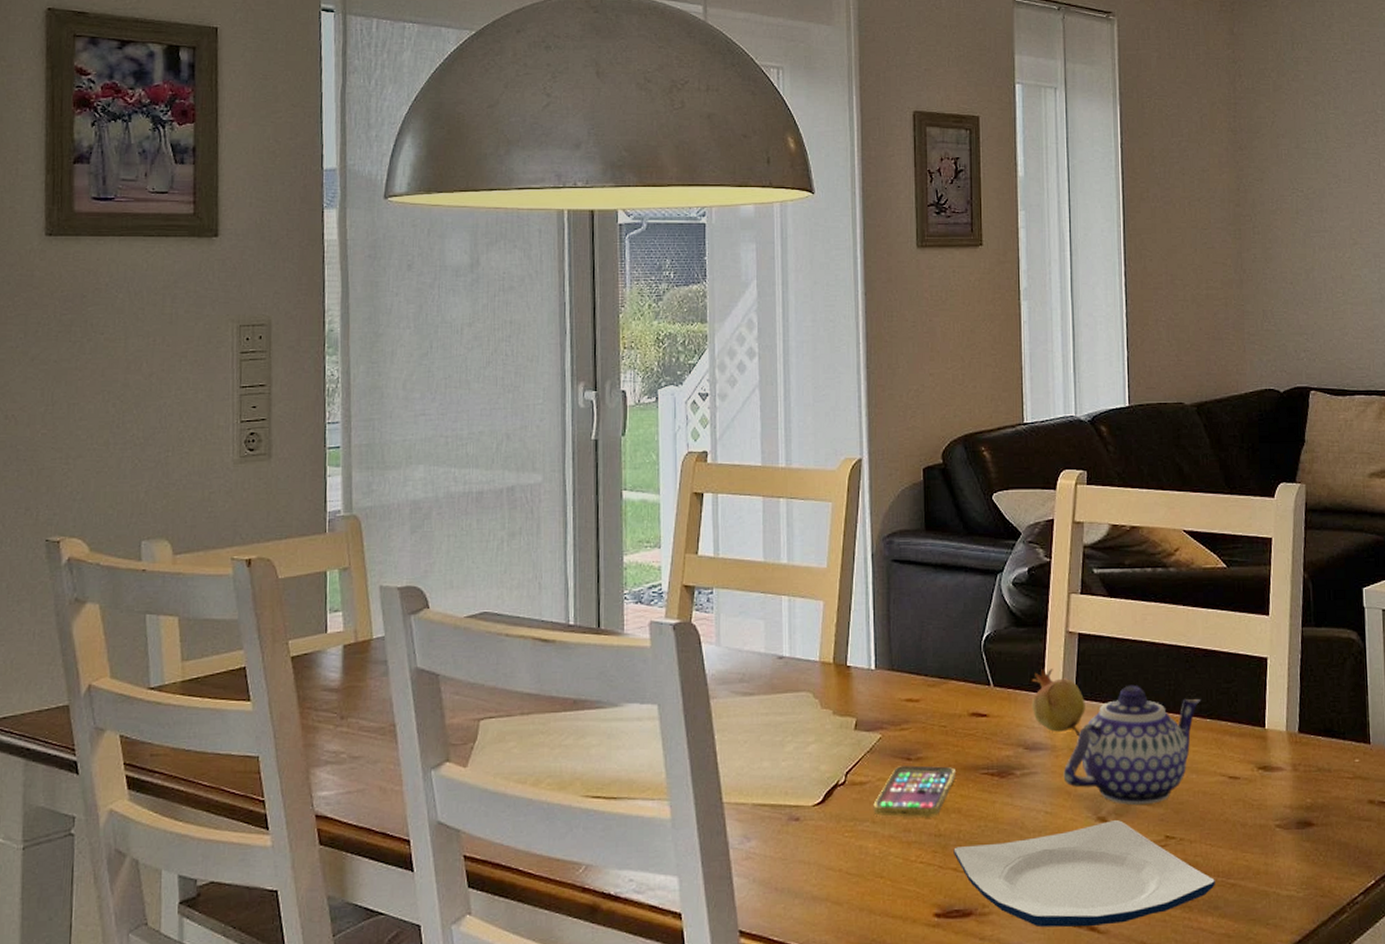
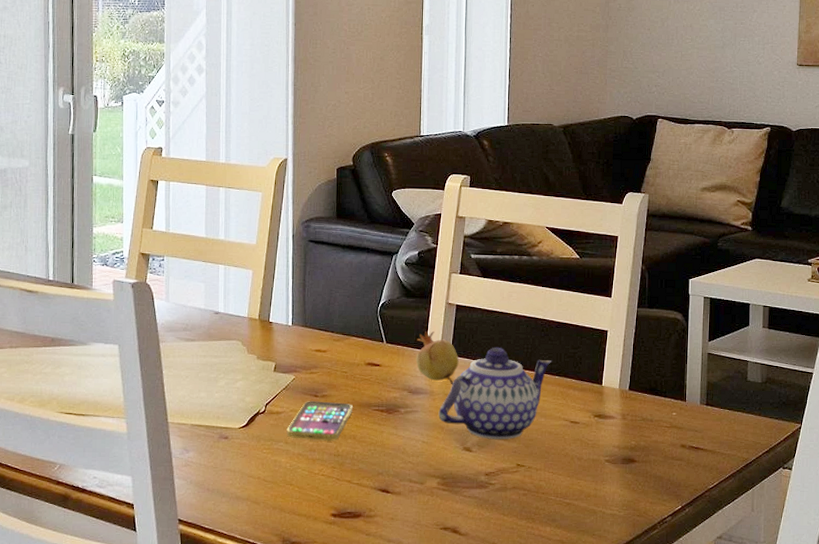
plate: present [953,820,1215,928] -> none [348,450,554,530]

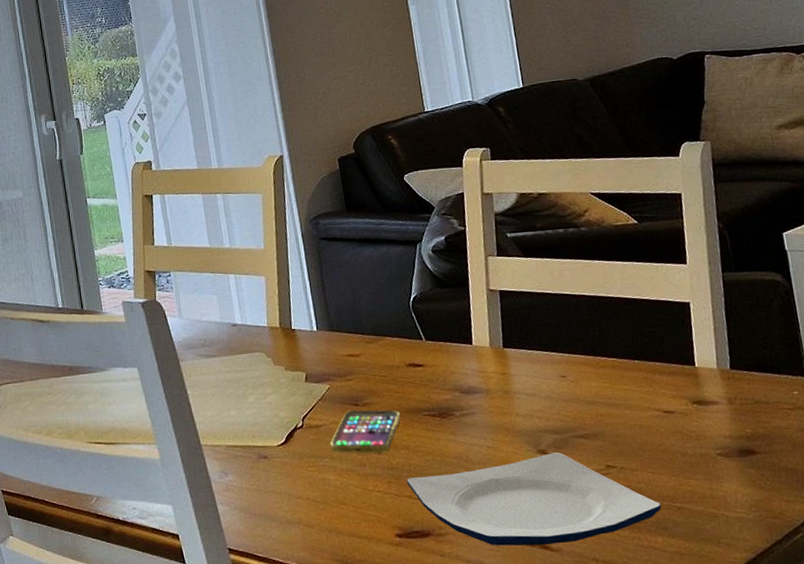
plate: none [348,450,554,530] -> present [406,452,662,546]
fruit: present [416,331,459,385] -> none [461,323,515,381]
teapot: present [438,347,552,440] -> none [500,333,627,439]

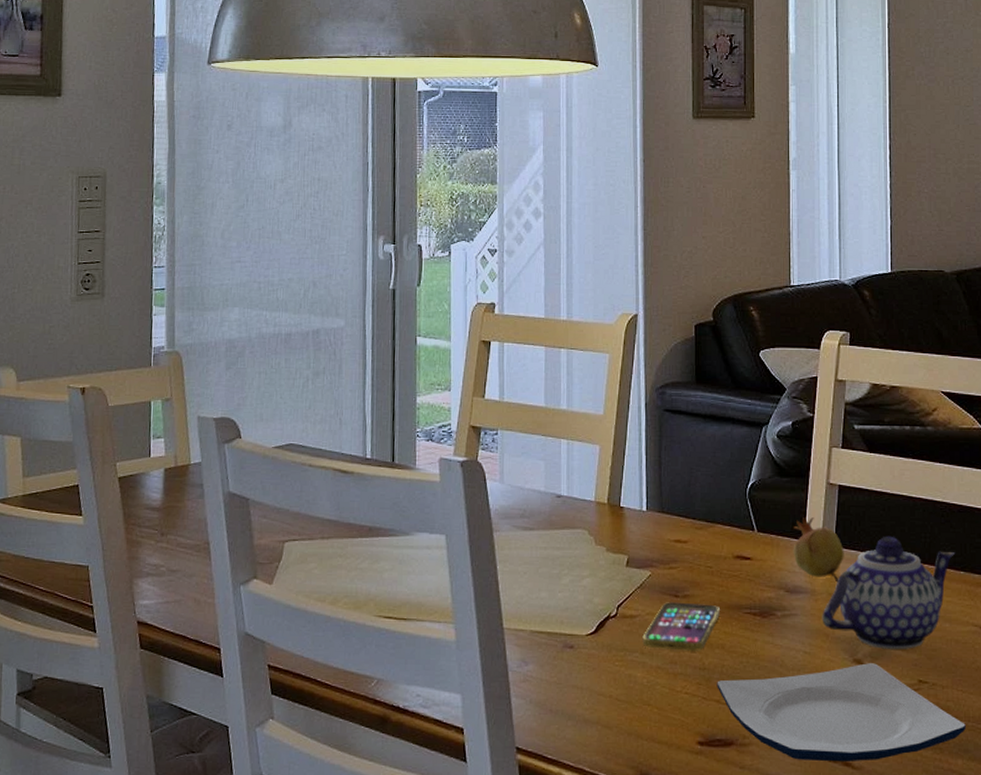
fruit: none [461,323,515,381] -> present [793,517,844,583]
teapot: none [500,333,627,439] -> present [822,536,956,650]

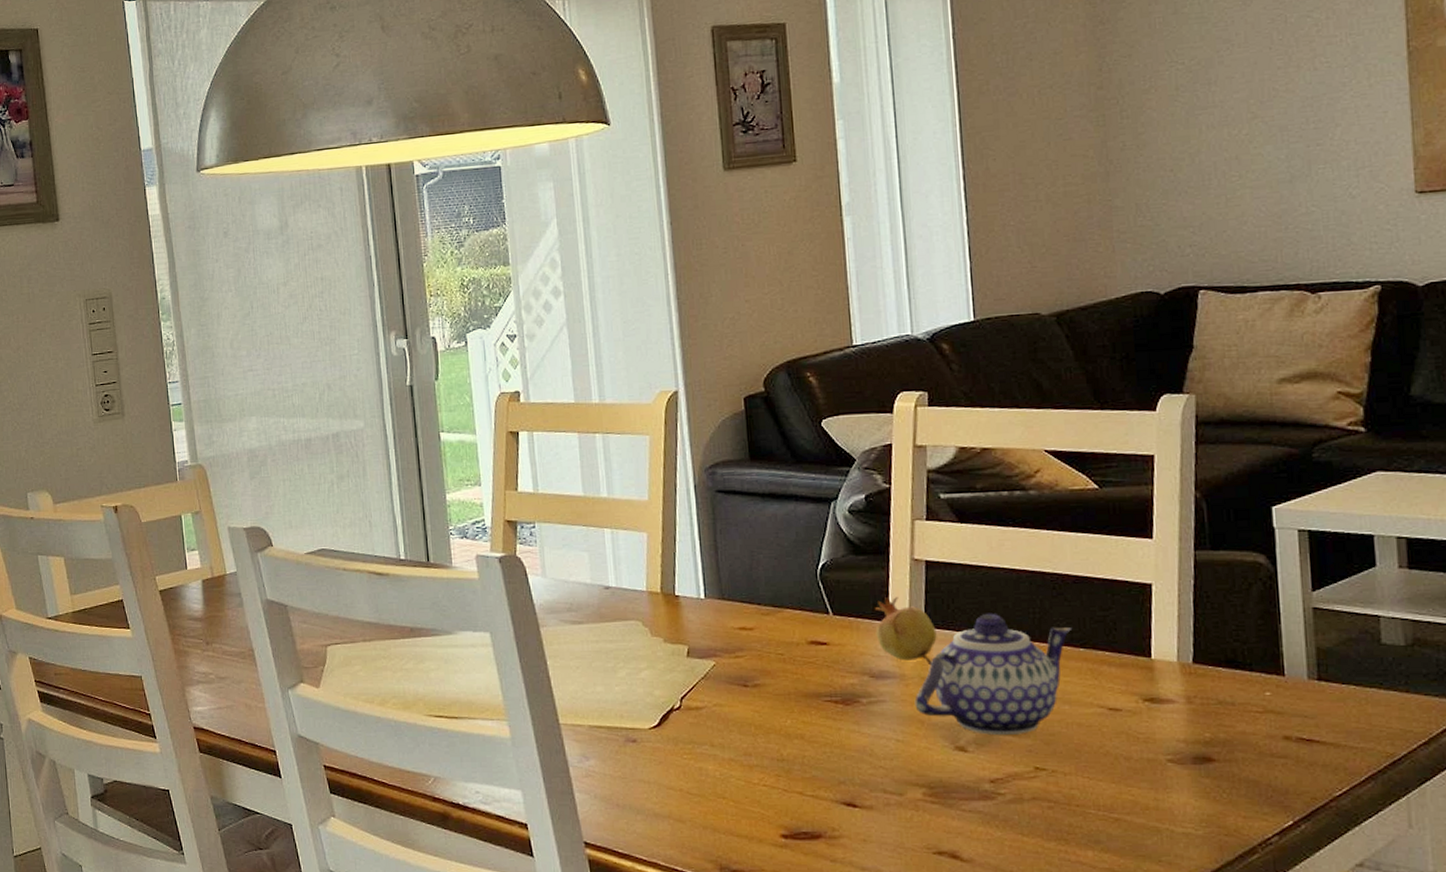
smartphone: present [642,601,720,652] -> none [711,691,796,743]
plate: present [717,663,966,762] -> none [798,750,1096,855]

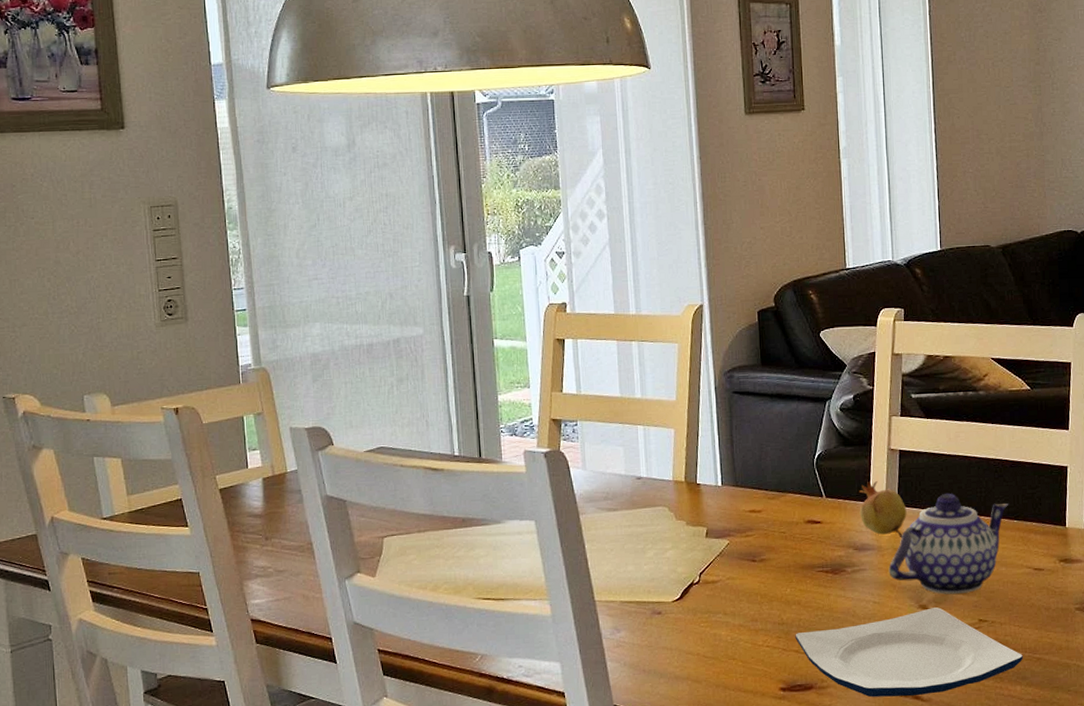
plate: none [798,750,1096,855] -> present [795,607,1023,698]

